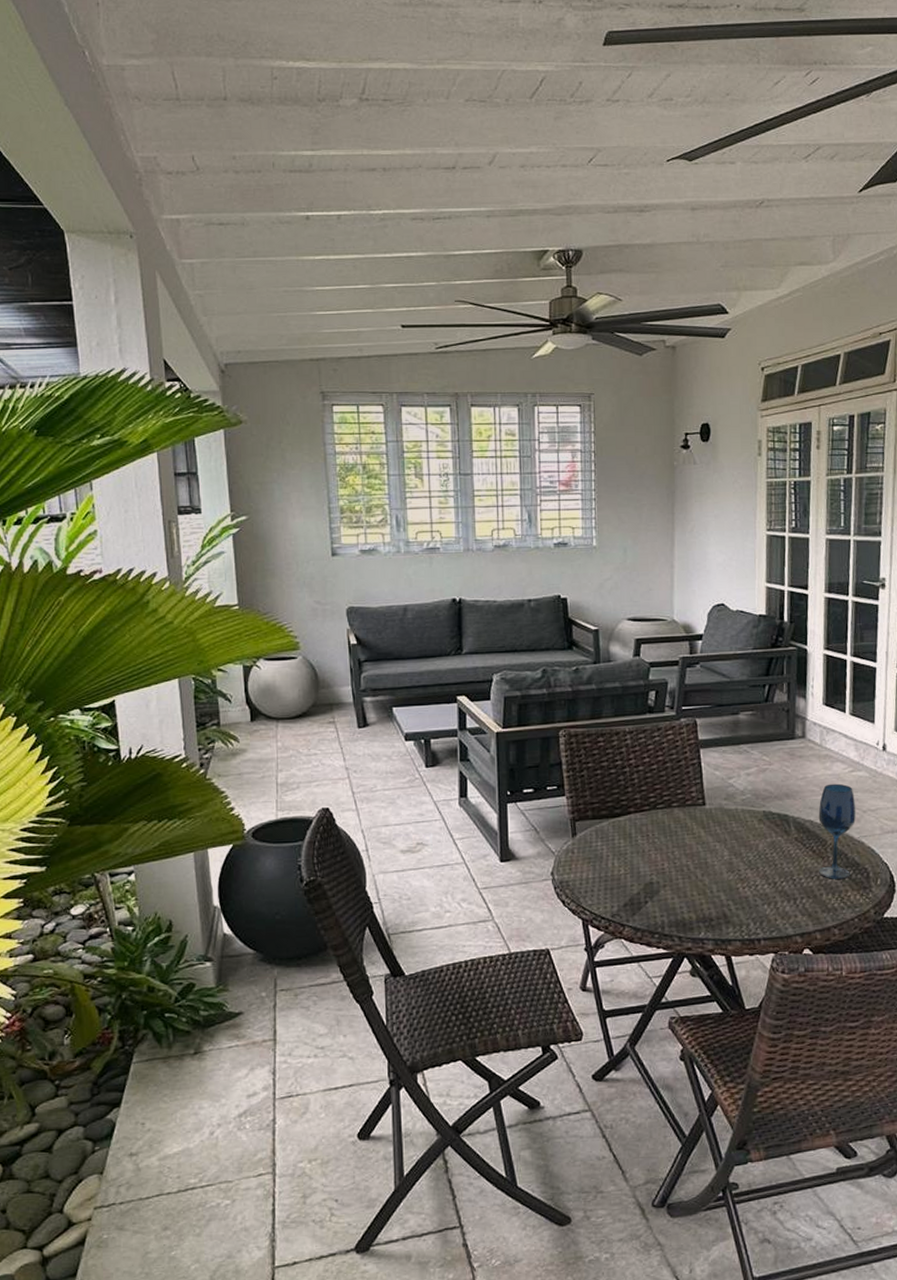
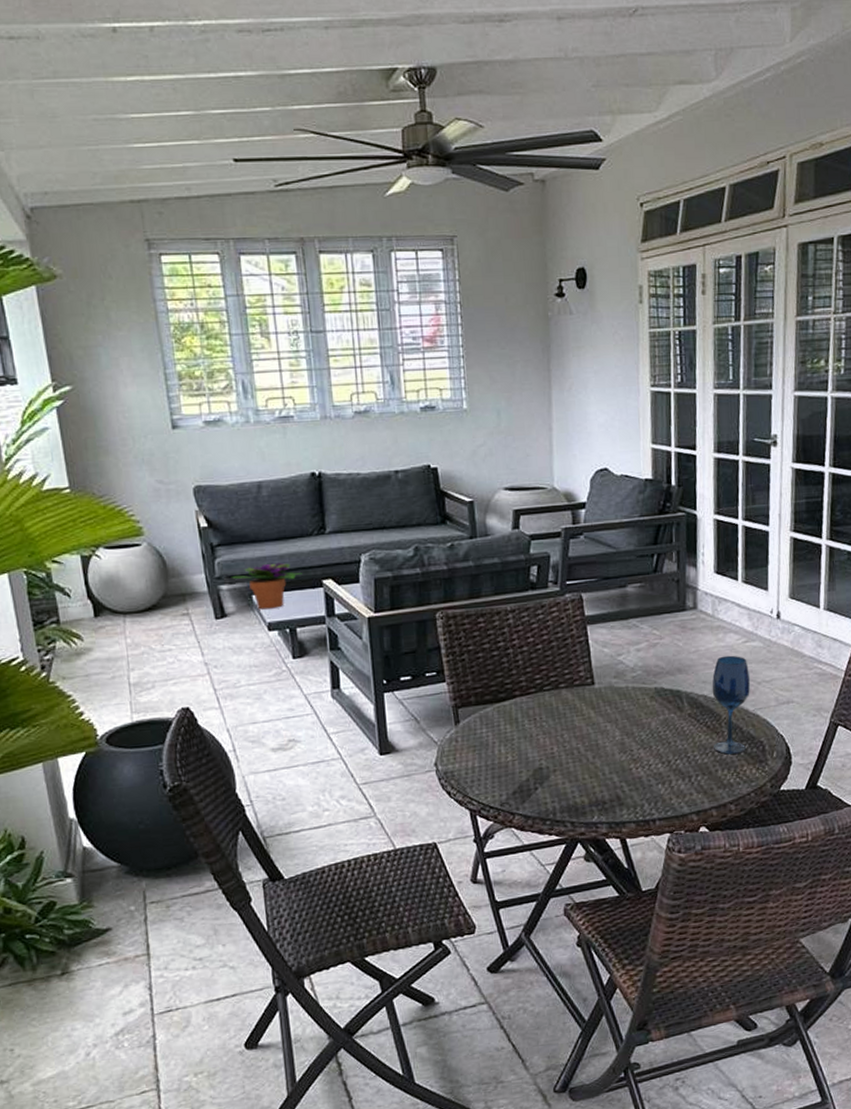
potted flower: none [376,678,439,721] -> present [232,562,302,610]

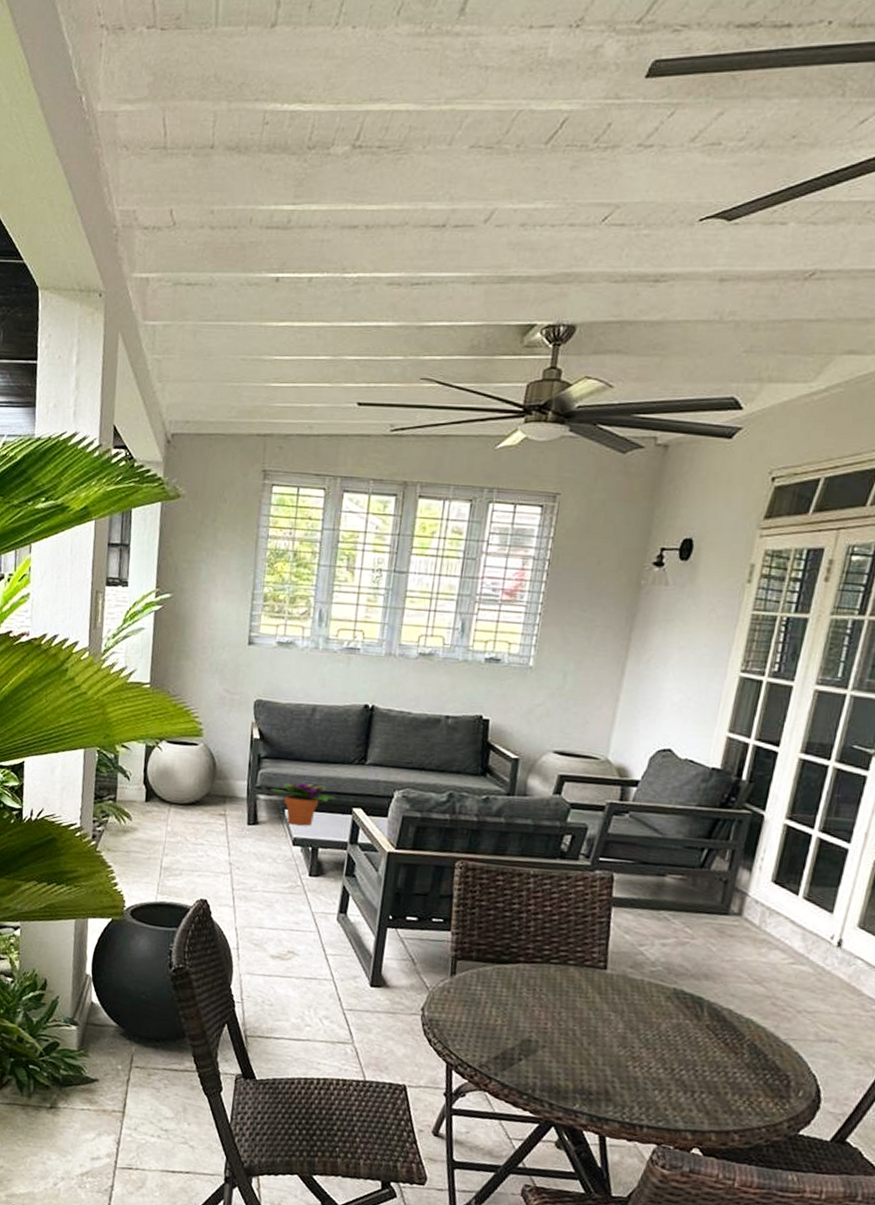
wineglass: present [712,655,751,755] -> none [728,972,791,1082]

